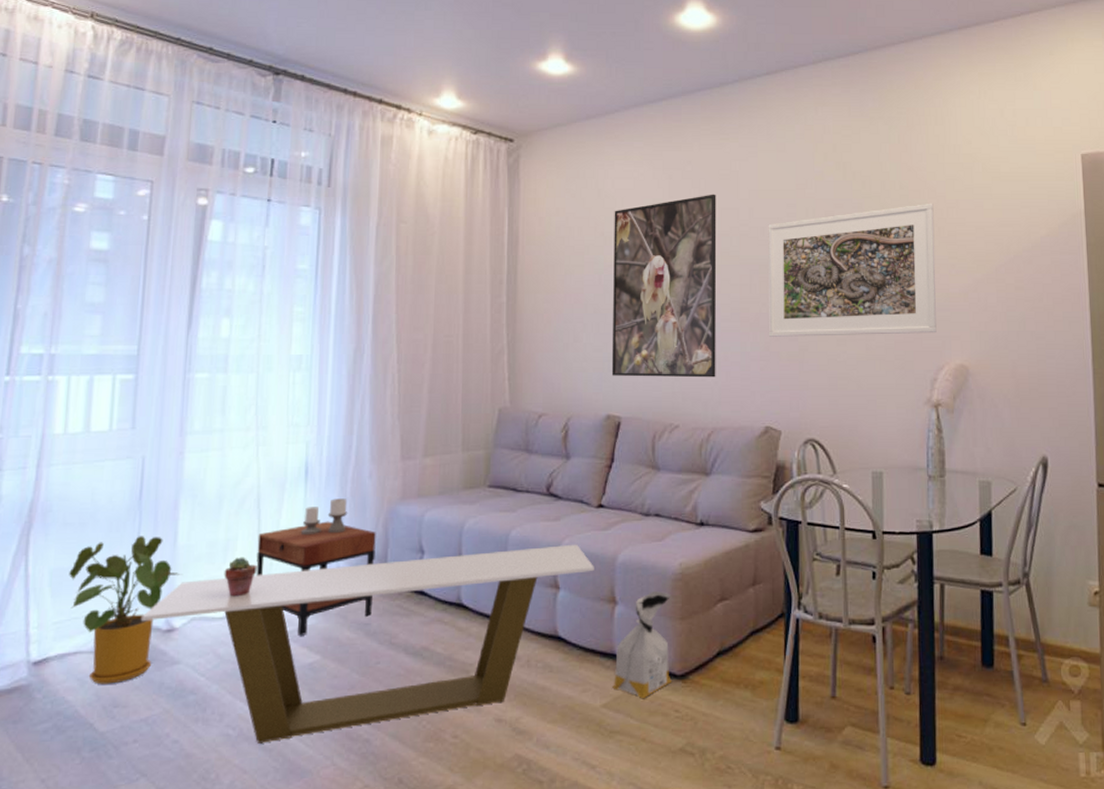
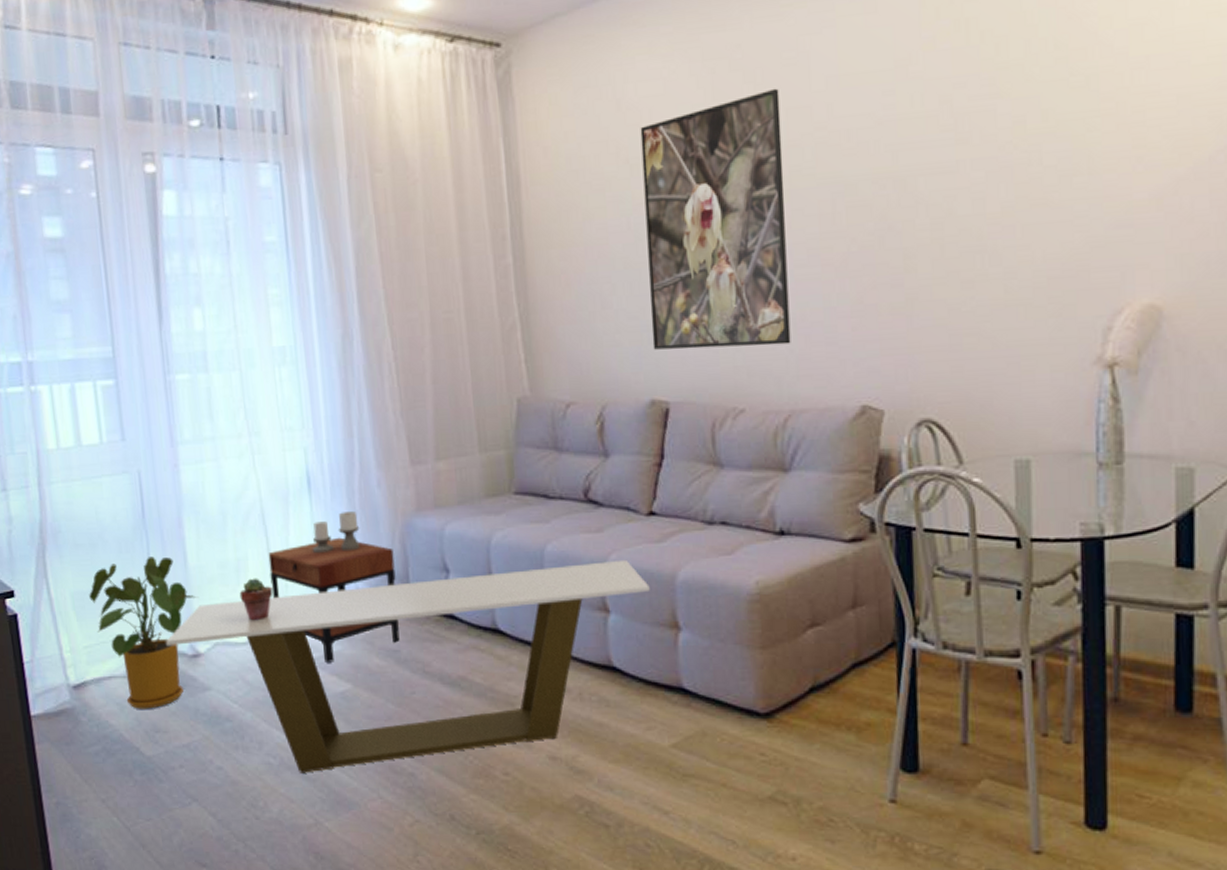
bag: present [612,591,672,698] -> none [682,615,754,738]
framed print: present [768,203,937,337] -> none [855,65,1112,284]

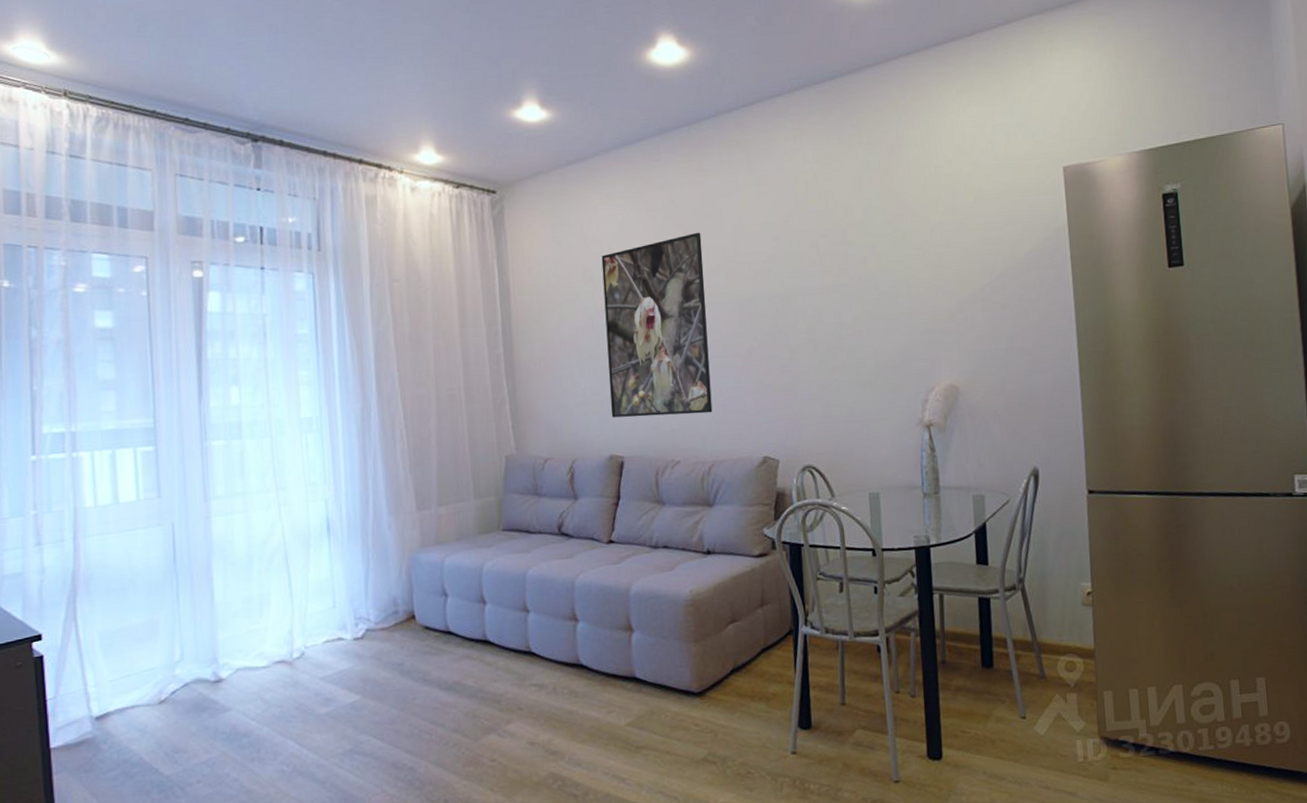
house plant: present [89,557,198,709] -> none [117,596,223,734]
coffee table: present [166,559,650,773] -> none [190,578,610,777]
potted succulent: present [239,578,273,621] -> none [261,610,293,647]
side table: present [268,511,400,664] -> none [289,550,404,680]

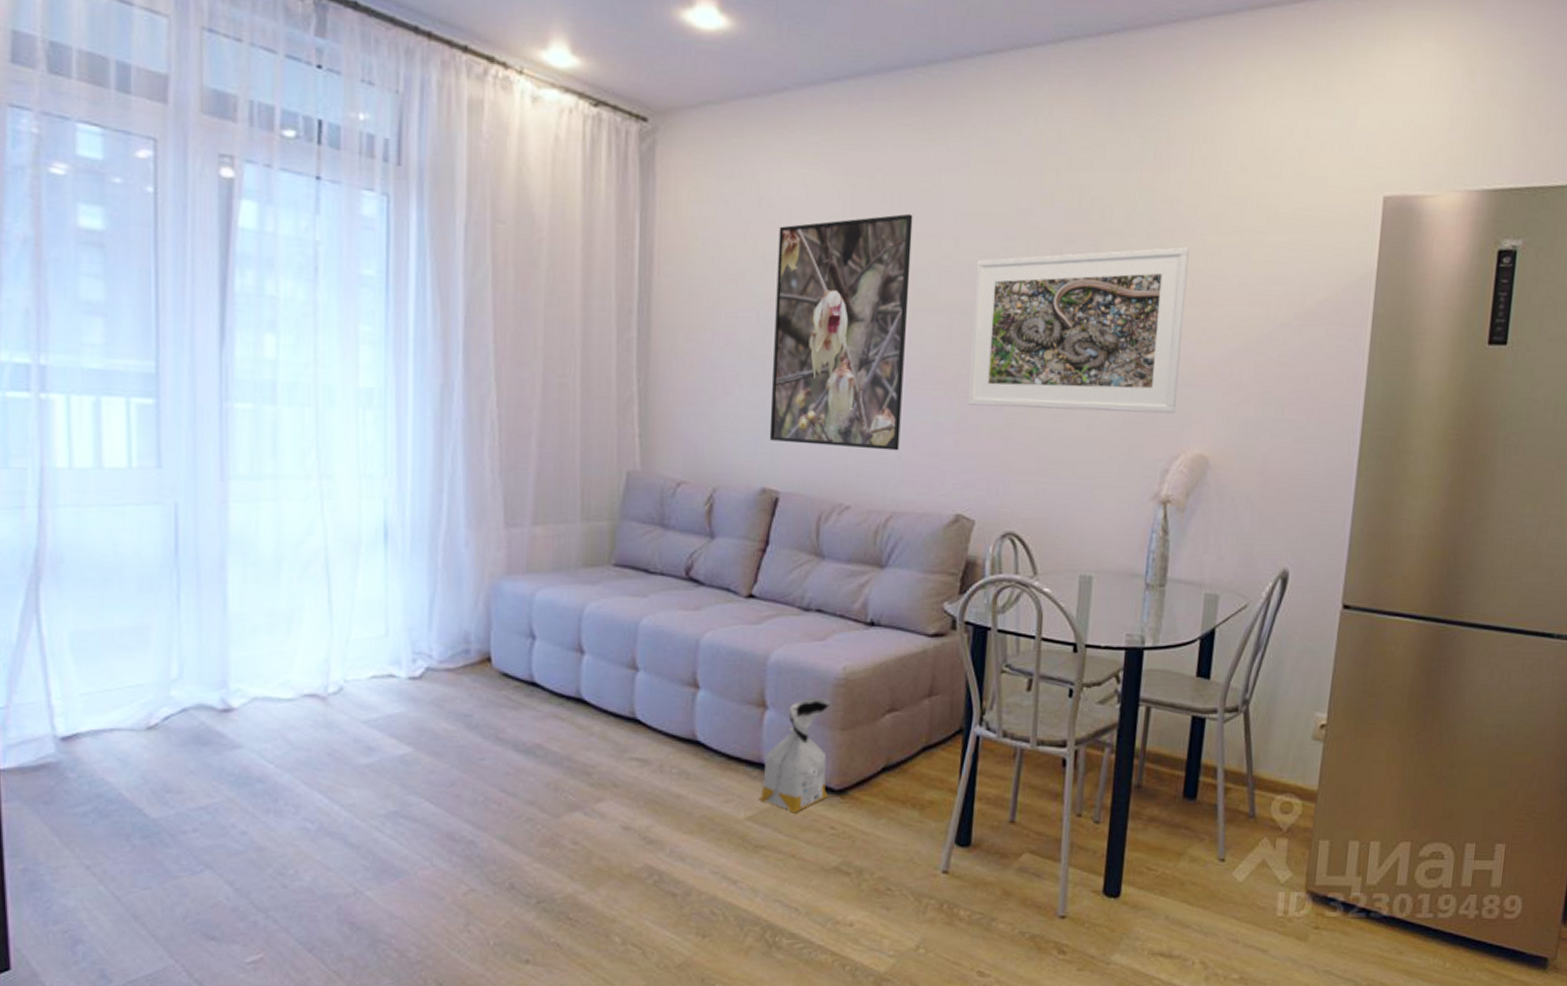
bag: none [635,617,690,716] -> present [759,697,831,812]
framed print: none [754,226,926,370] -> present [967,246,1189,414]

